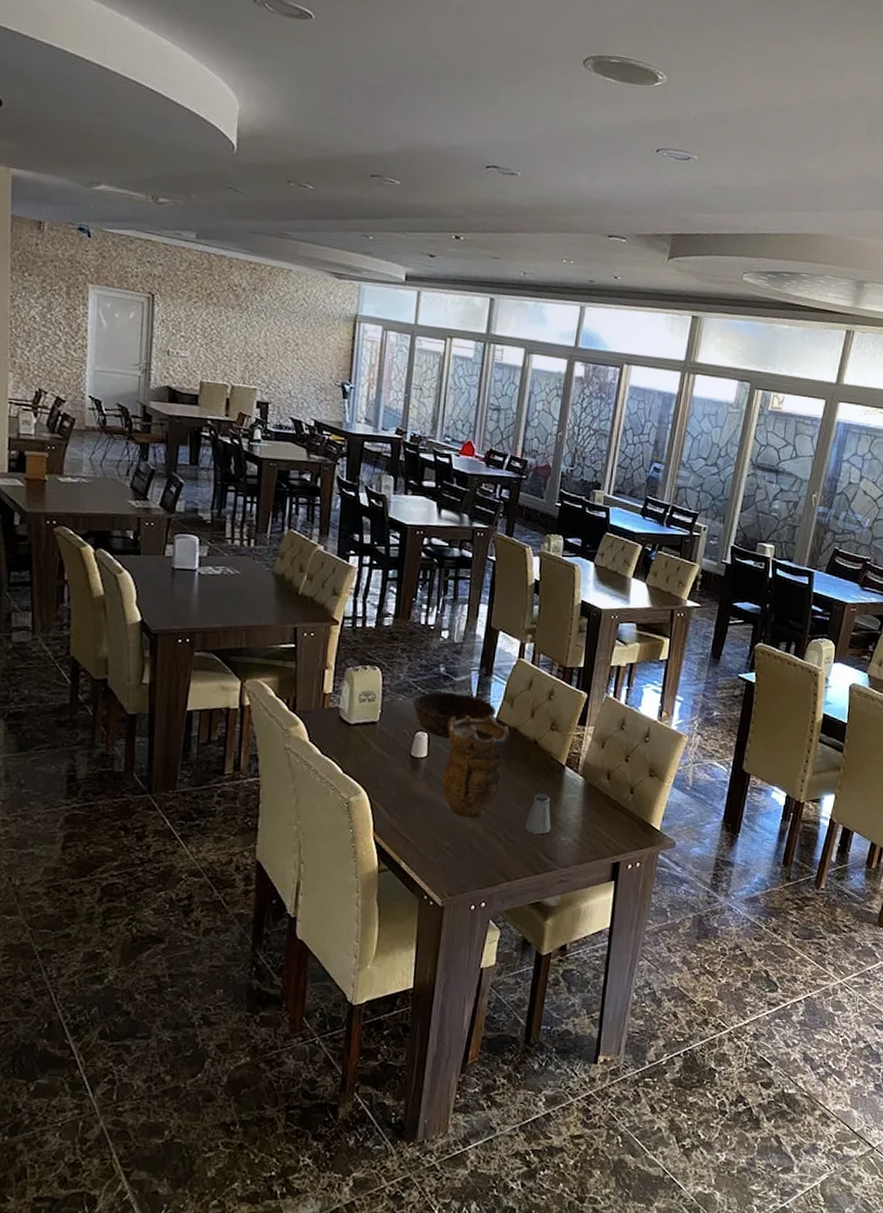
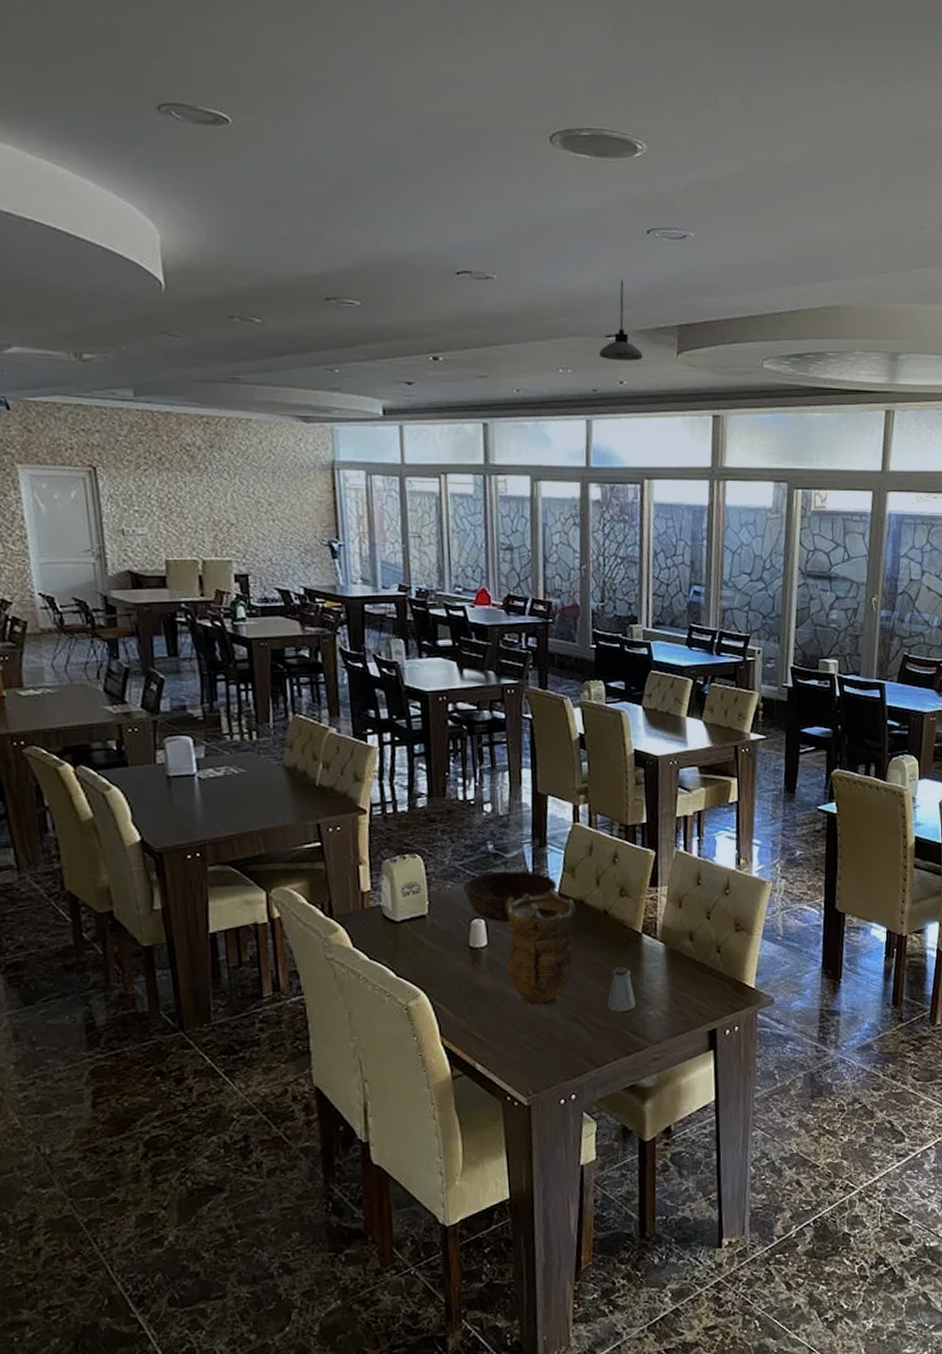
pendant light: none [599,189,638,261] -> present [598,279,643,361]

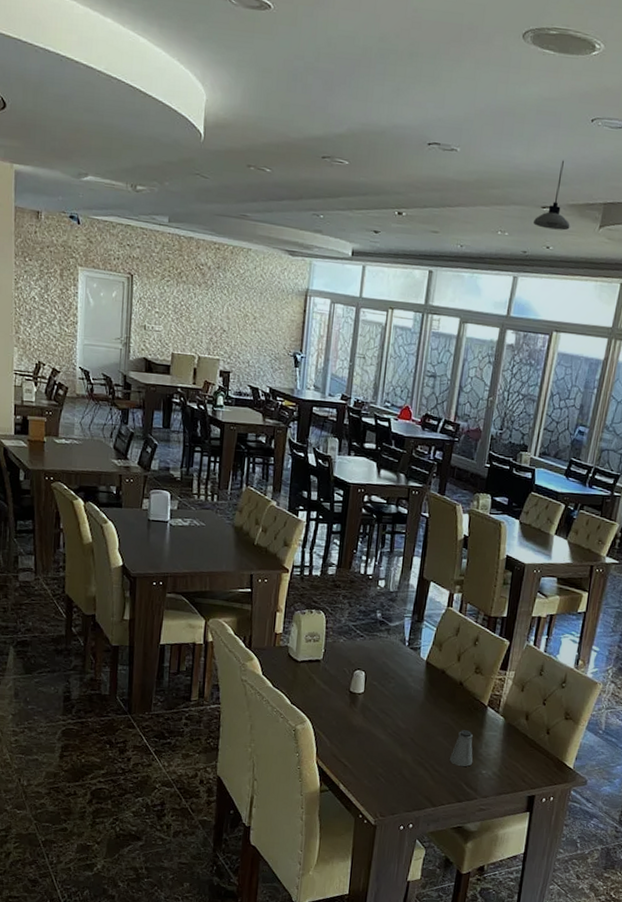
bowl: present [464,871,556,922] -> none [353,635,426,677]
vase: present [505,889,577,1007] -> none [376,657,439,750]

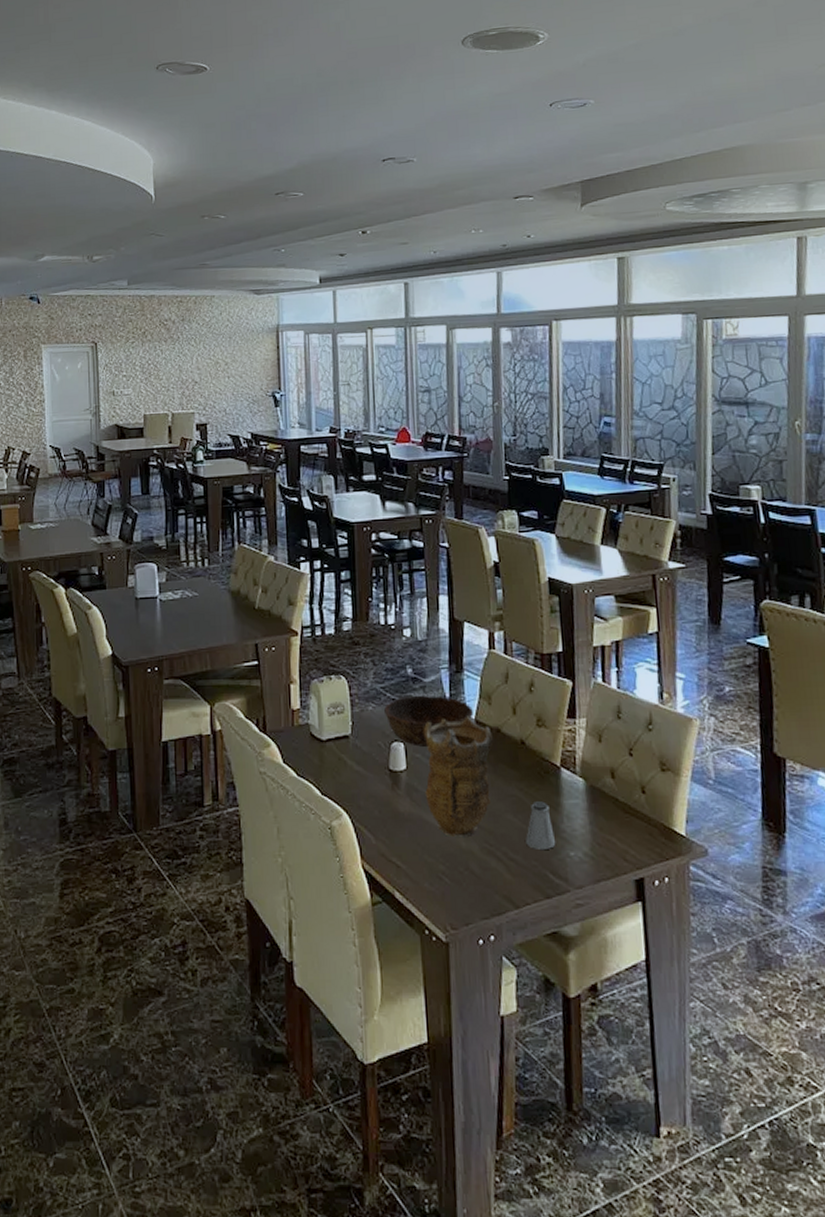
bowl: none [353,635,426,677] -> present [384,696,473,747]
vase: none [376,657,439,750] -> present [423,715,494,837]
pendant light: present [533,160,570,231] -> none [507,148,549,218]

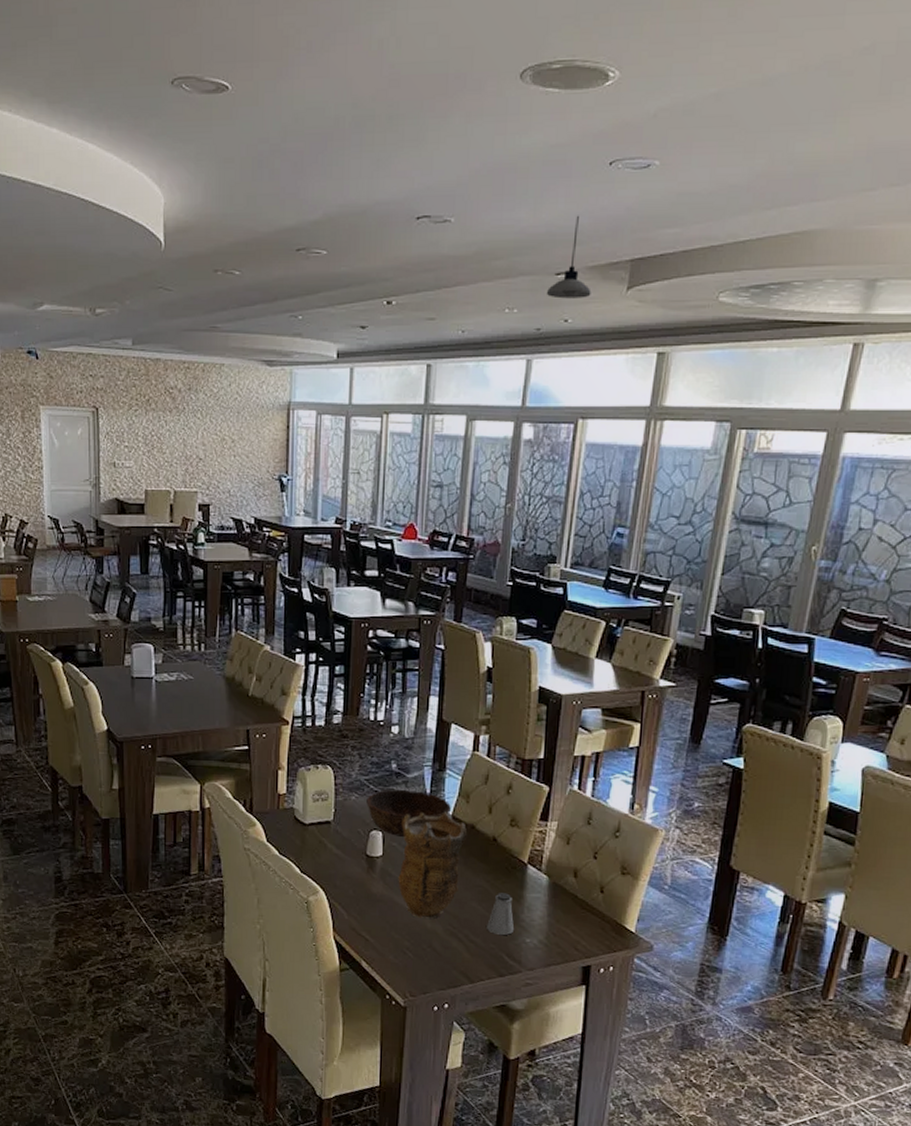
pendant light: none [507,148,549,218] -> present [546,215,591,299]

